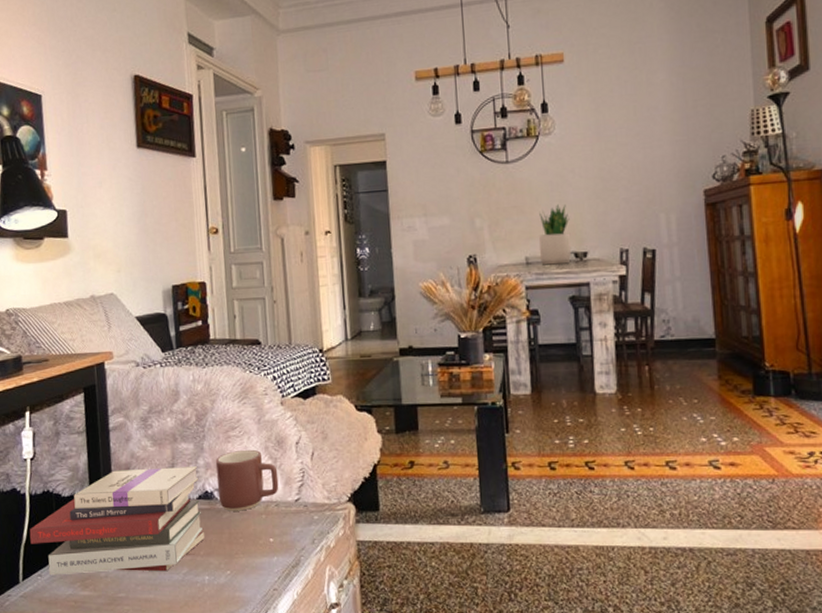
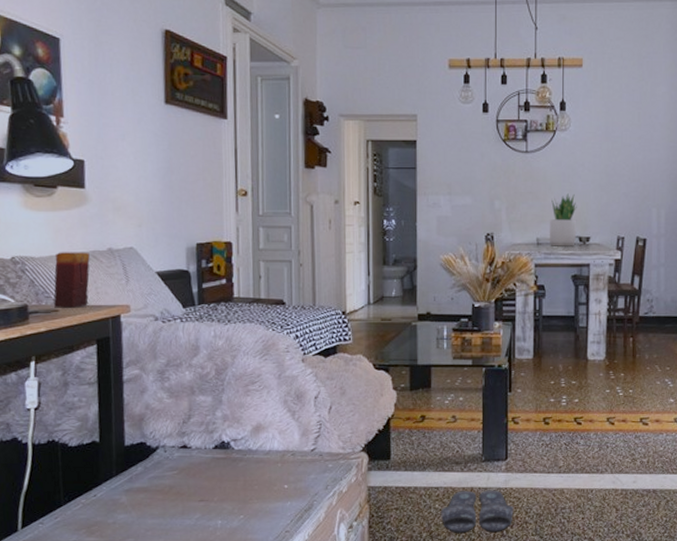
books: present [29,466,205,576] -> none [31,418,220,523]
candle: none [43,300,75,358] -> present [54,252,90,308]
mug: present [215,449,279,511] -> none [233,402,296,460]
slippers: none [438,546,522,597] -> present [441,490,514,534]

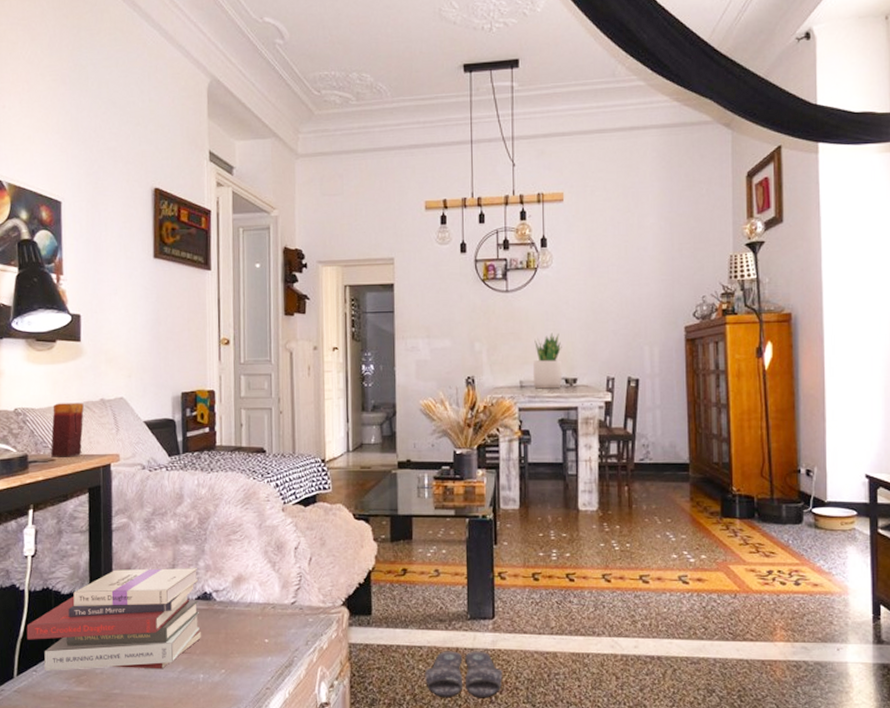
books: none [31,418,220,523] -> present [26,568,202,671]

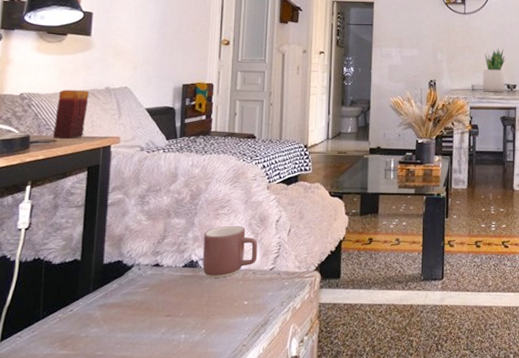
books: present [26,568,202,671] -> none [14,239,187,337]
mug: none [215,553,276,612] -> present [202,225,258,278]
slippers: present [425,651,503,698] -> none [383,307,448,348]

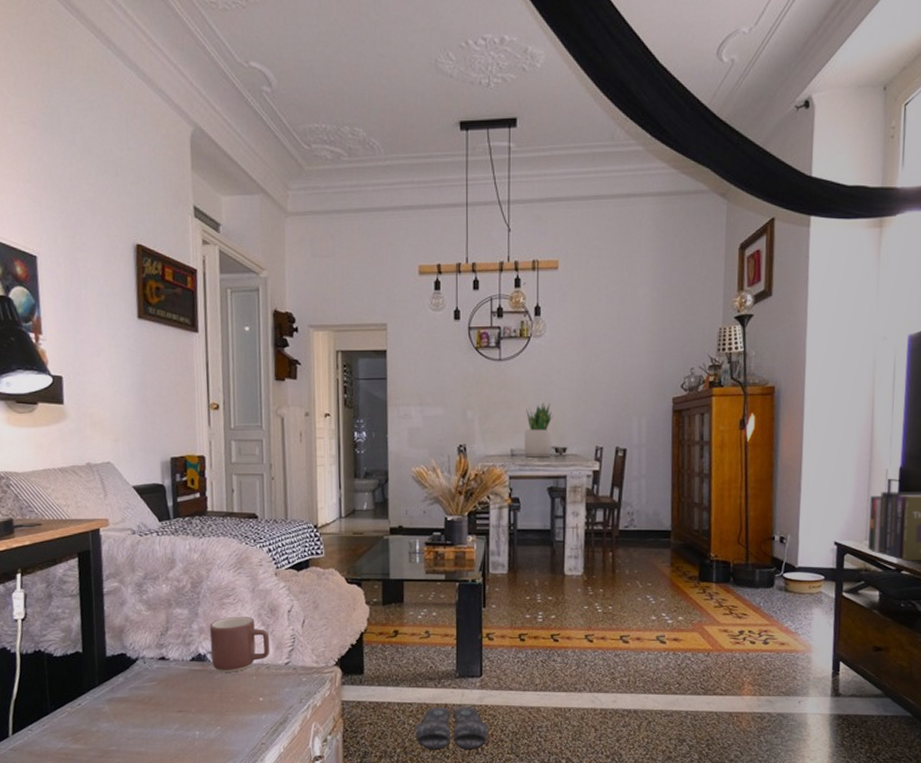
candle: present [53,90,89,139] -> none [36,467,70,522]
slippers: none [383,307,448,348] -> present [415,707,489,750]

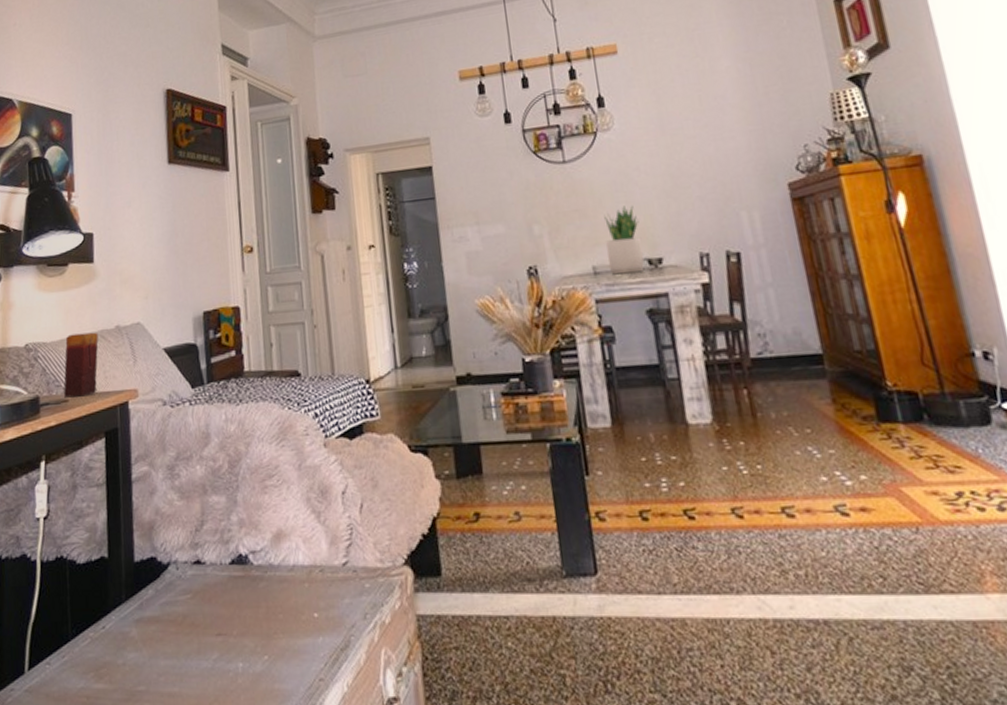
candle: none [36,467,70,522] -> present [64,332,99,398]
mug: present [209,616,270,673] -> none [250,501,324,579]
slippers: present [415,707,489,750] -> none [516,620,619,688]

